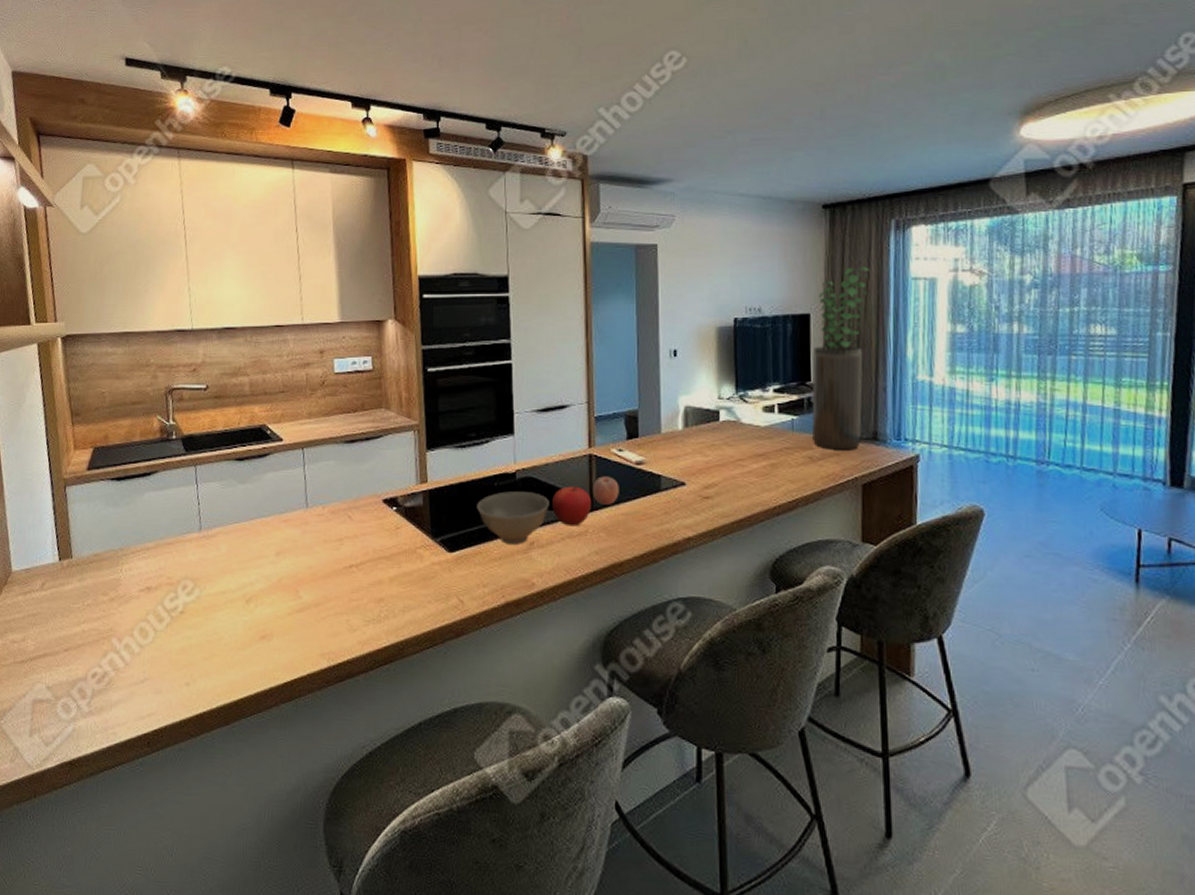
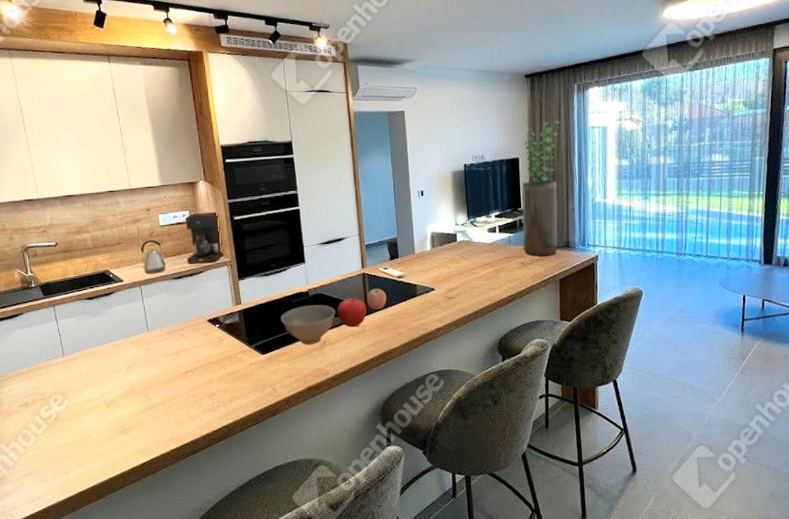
kettle: none [307,390,339,434] -> present [140,240,167,274]
coffee maker: none [363,359,410,426] -> present [185,211,224,264]

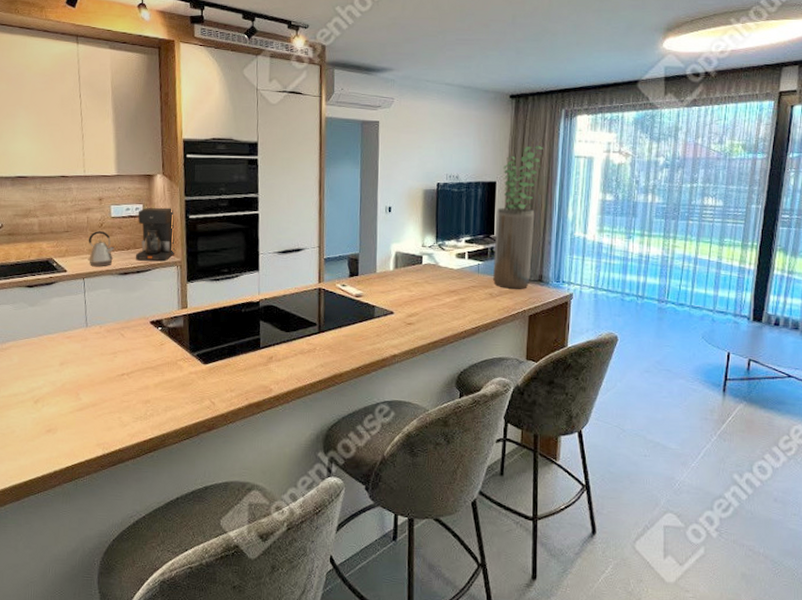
bowl: present [281,305,336,344] -> none [227,316,286,358]
fruit: present [337,296,367,327] -> none [288,312,320,345]
fruit: present [367,288,387,310] -> none [320,306,342,328]

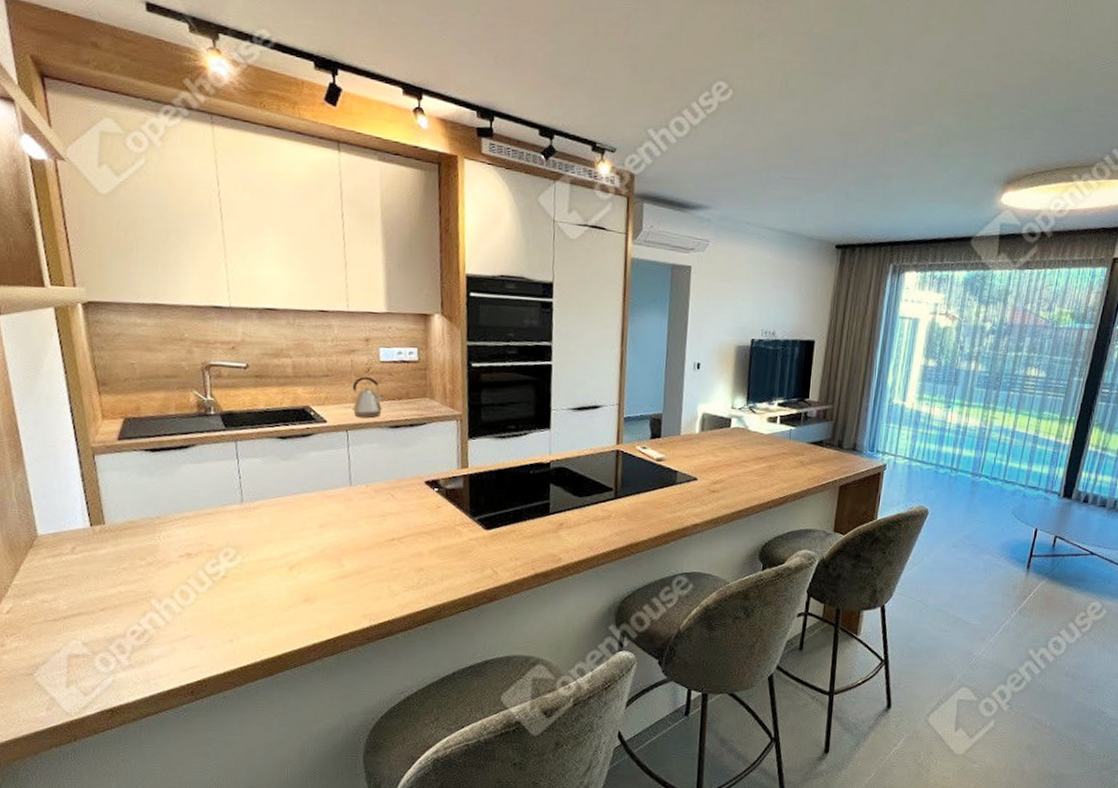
coffee maker: present [135,207,174,261] -> none [408,352,454,414]
vase: present [493,138,543,289] -> none [805,295,867,458]

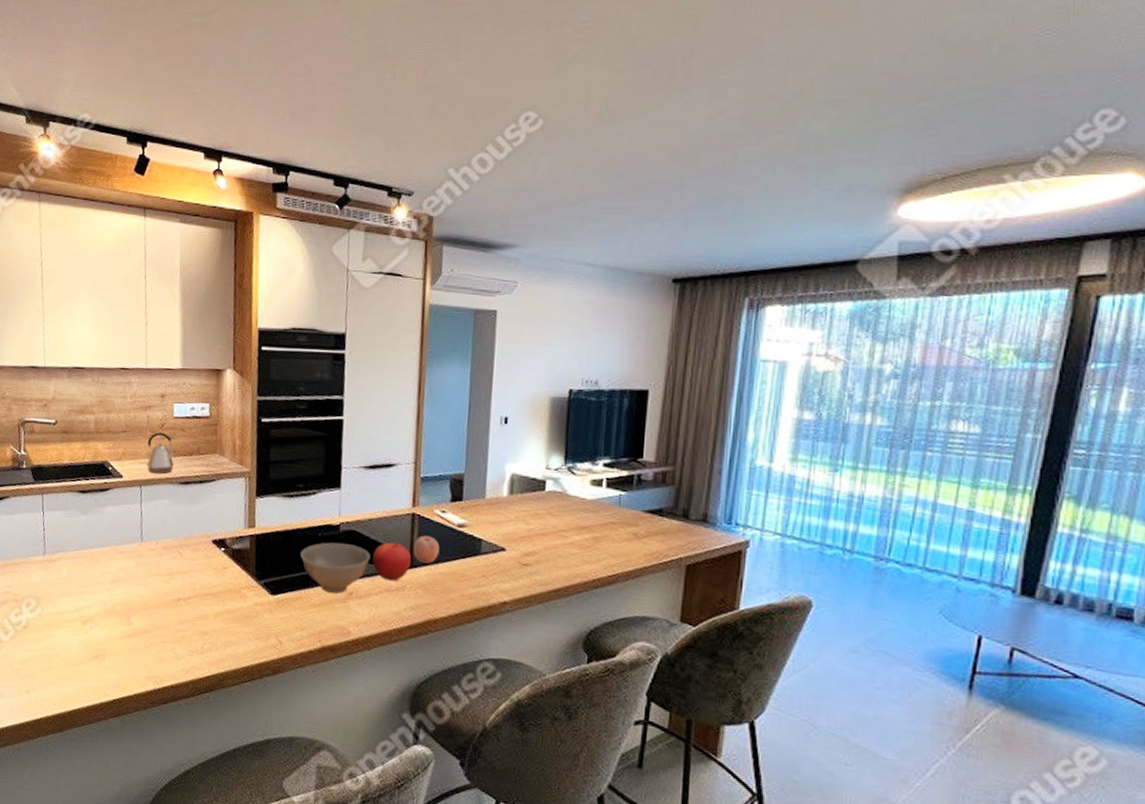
bowl: none [513,479,579,525] -> present [300,542,371,593]
fruit: none [581,475,617,511] -> present [372,541,412,581]
fruit: none [617,469,641,494] -> present [413,535,440,564]

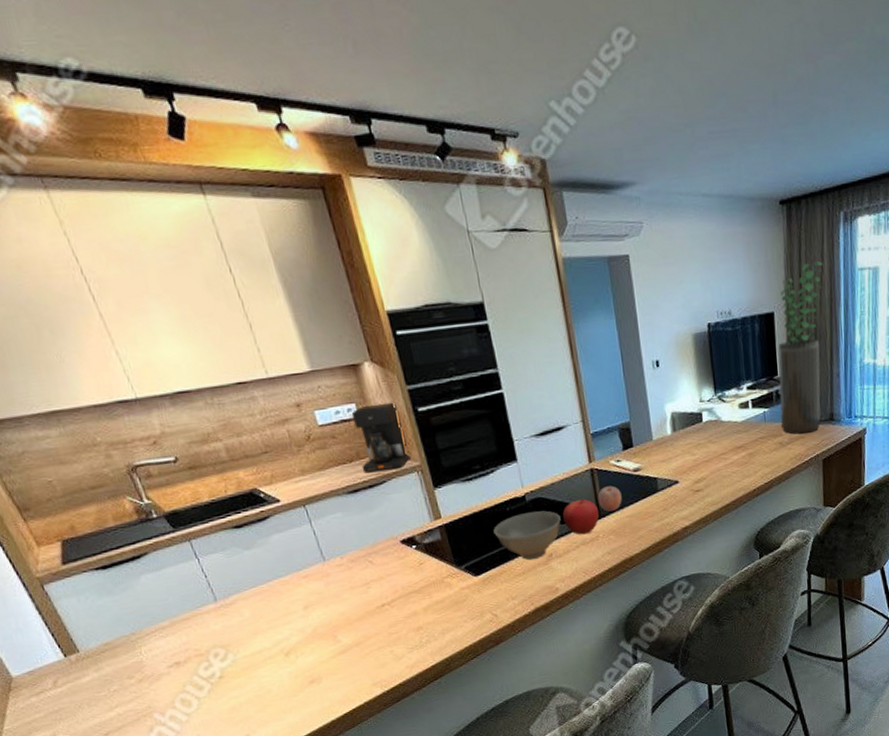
kettle: present [146,432,176,475] -> none [296,445,336,490]
coffee maker: none [198,408,244,471] -> present [351,402,411,473]
vase: none [639,335,716,531] -> present [778,251,823,435]

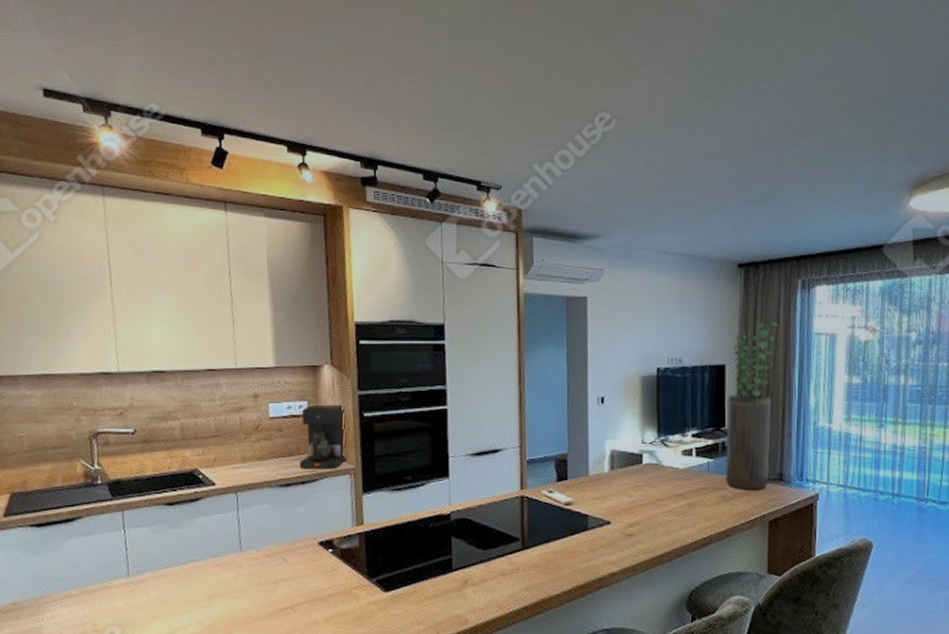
bowl: present [493,510,561,560] -> none [412,532,483,583]
fruit: present [562,497,599,535] -> none [485,525,524,565]
fruit: present [597,486,622,512] -> none [524,516,549,544]

